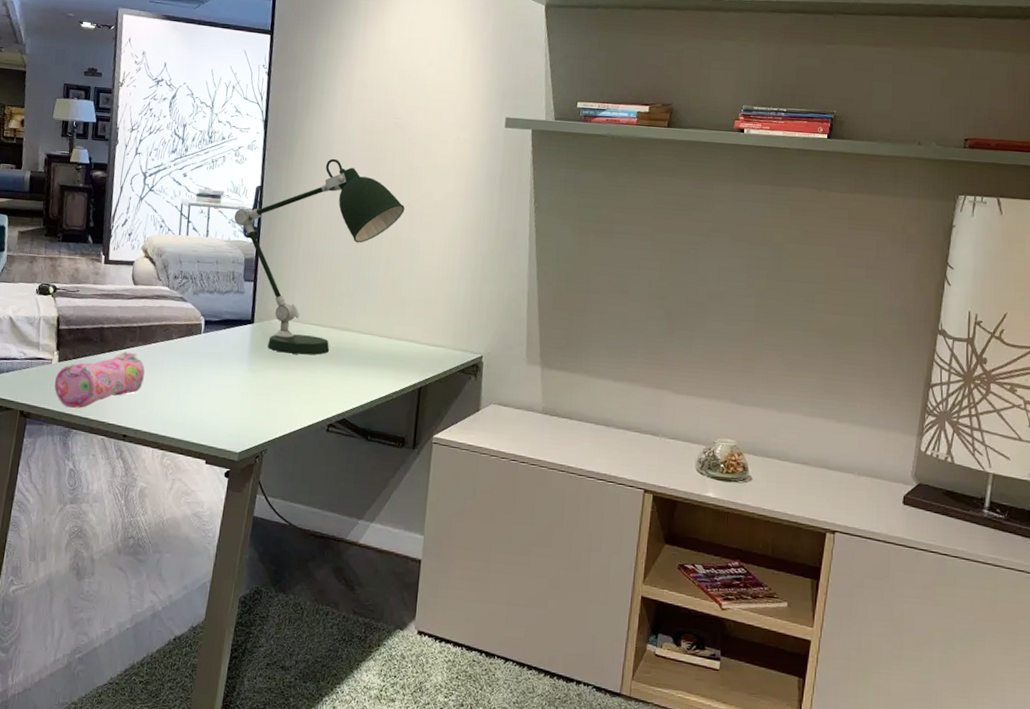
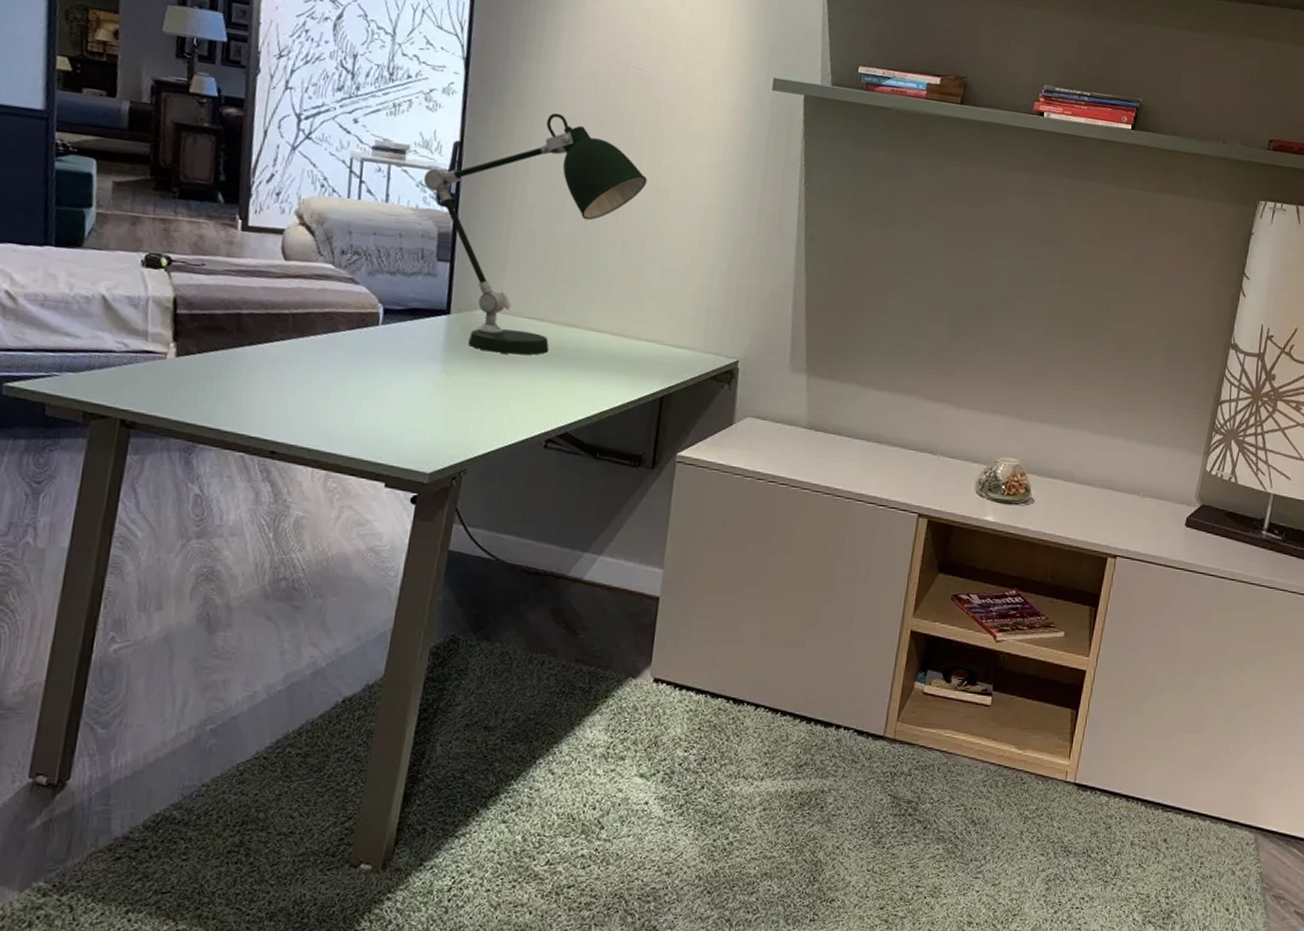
pencil case: present [54,352,145,408] -> none [170,345,301,417]

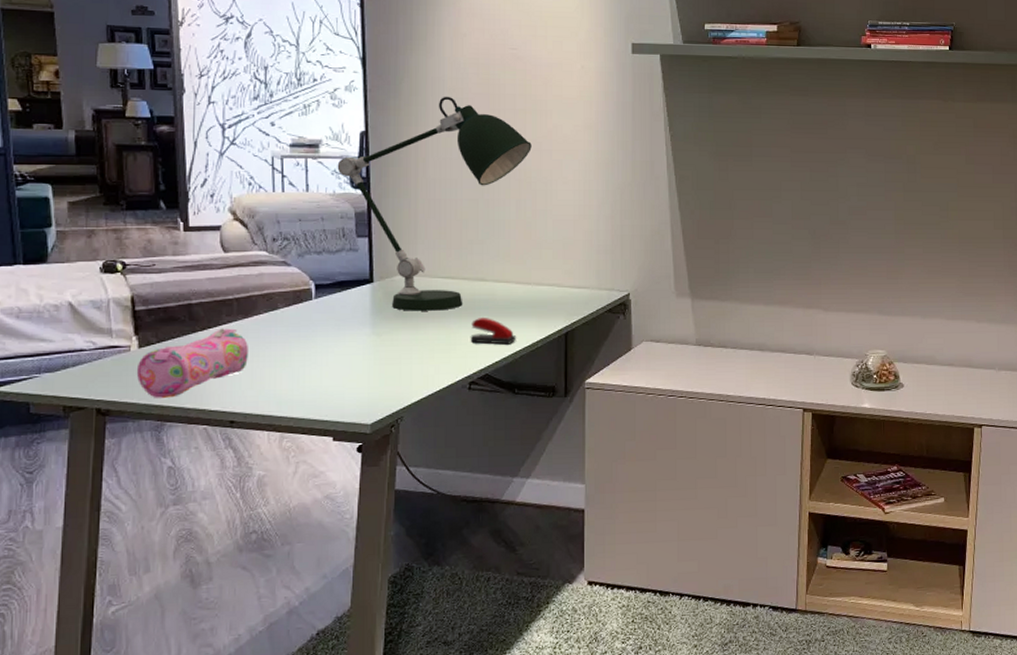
pencil case: none [170,345,301,417] -> present [136,328,248,398]
stapler: none [552,367,606,402] -> present [470,317,517,345]

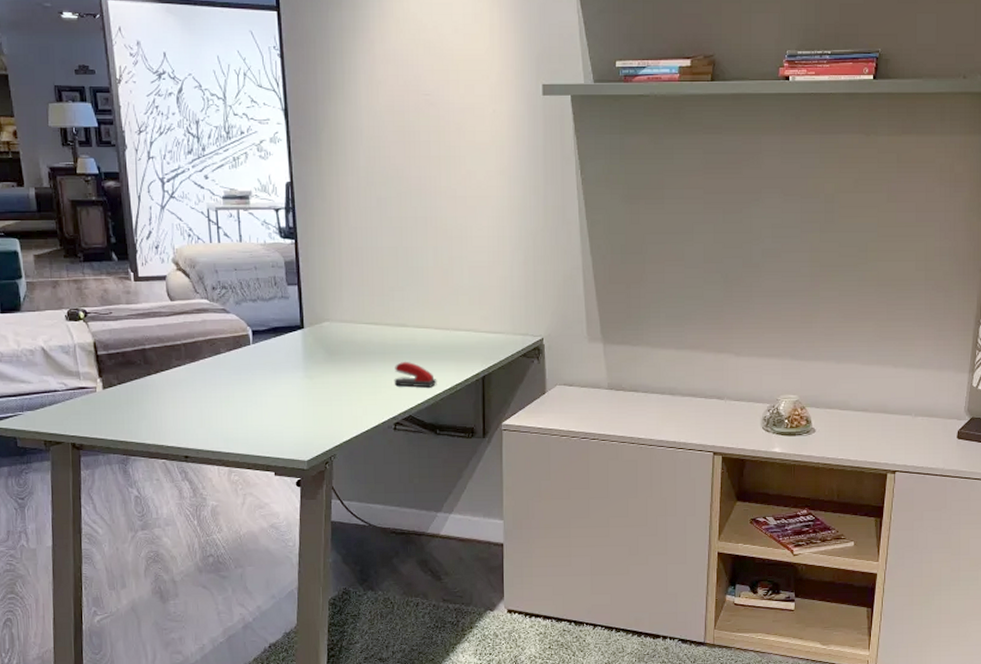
pencil case: present [136,328,248,398] -> none [102,371,197,435]
desk lamp: present [337,96,532,311] -> none [266,145,447,356]

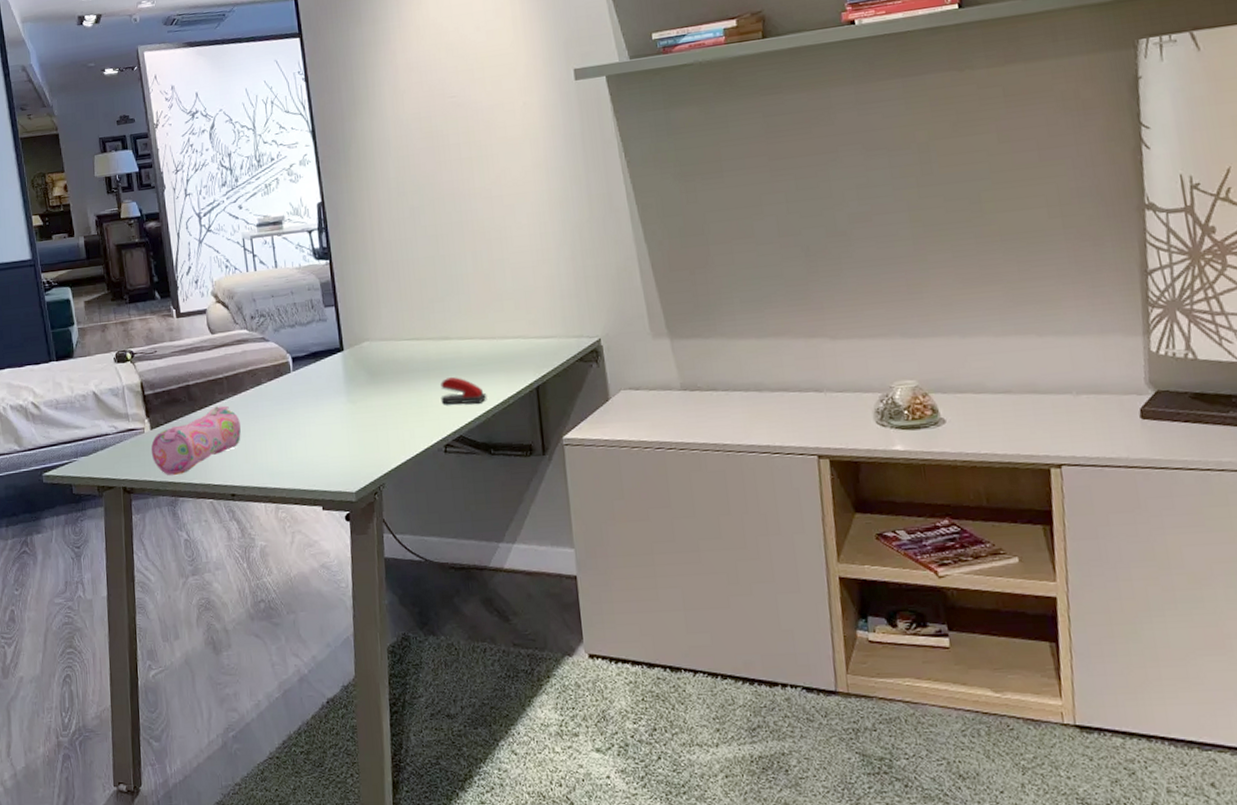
pencil case: none [102,371,197,435] -> present [150,405,241,475]

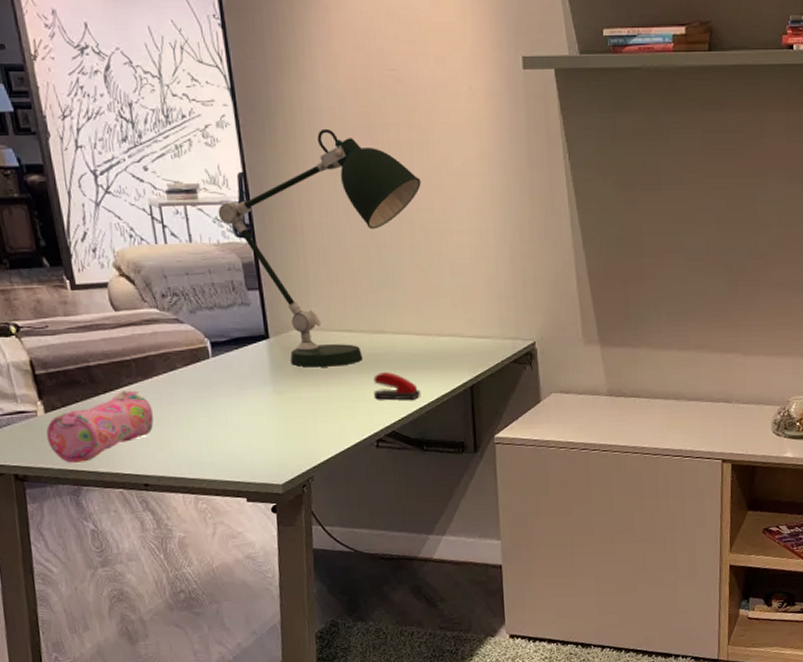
desk lamp: none [300,155,482,377] -> present [218,128,421,368]

